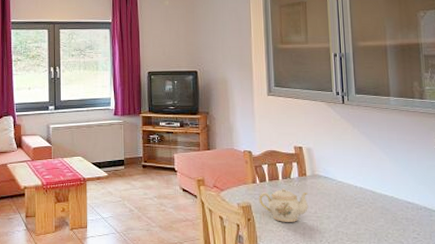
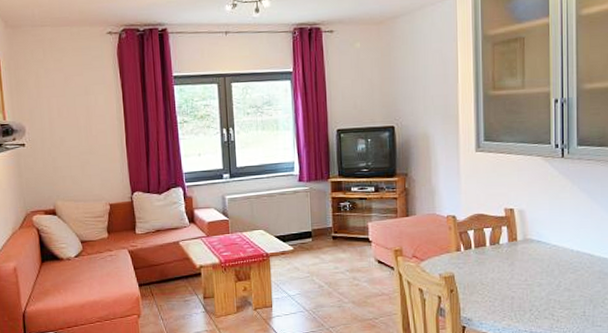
teapot: present [259,188,308,222] -> none [463,255,518,292]

